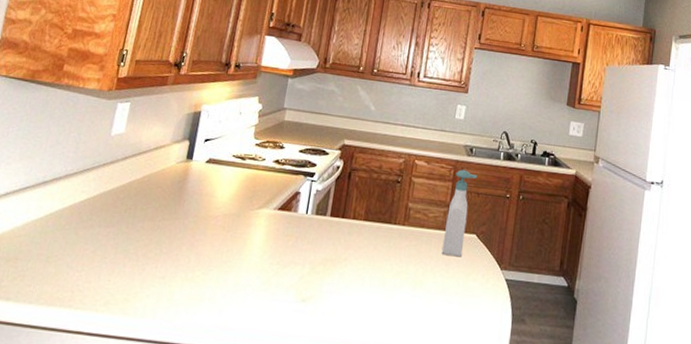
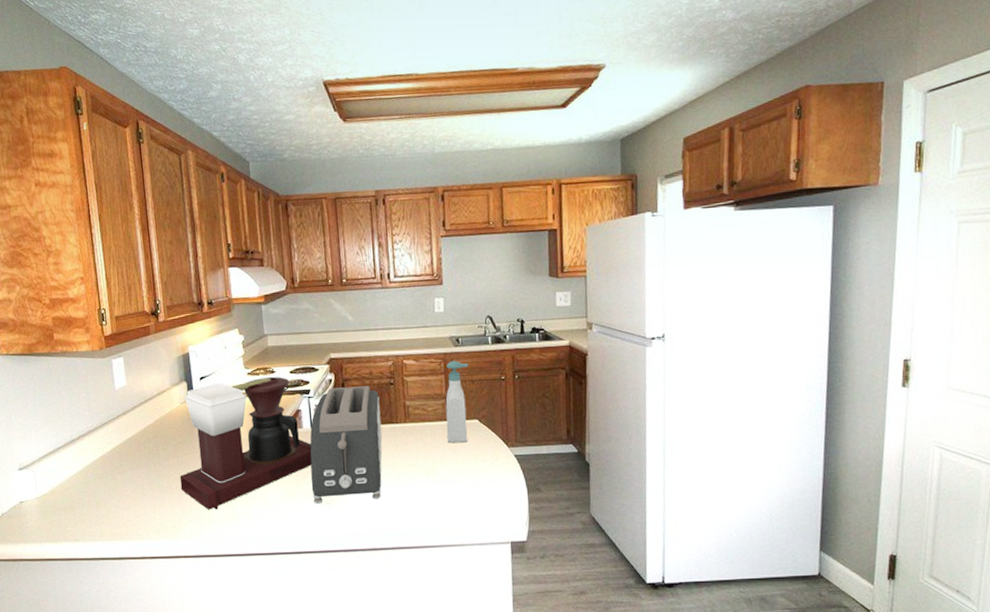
coffee maker: none [147,148,302,288] -> present [180,377,312,510]
toaster: none [289,175,384,305] -> present [310,386,382,504]

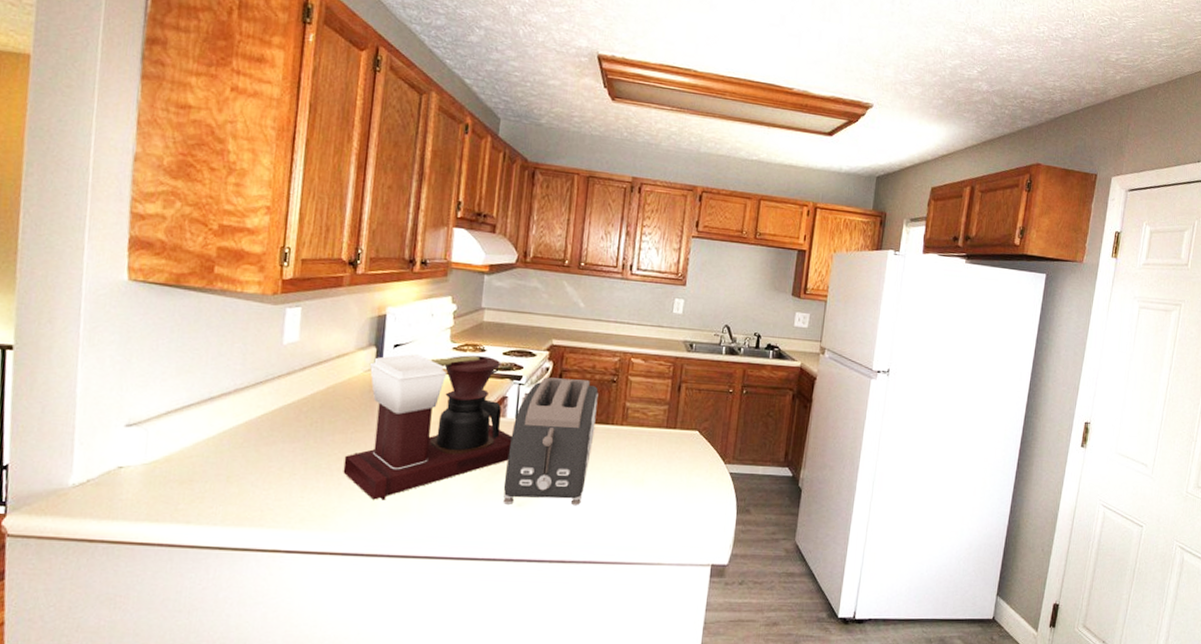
soap bottle: present [445,360,469,443] -> none [663,366,699,454]

